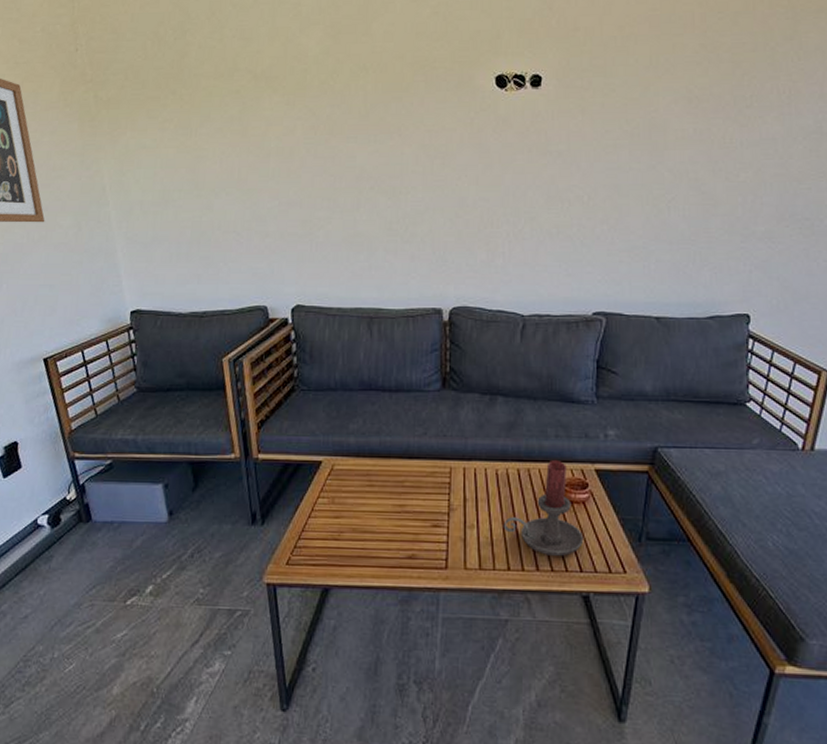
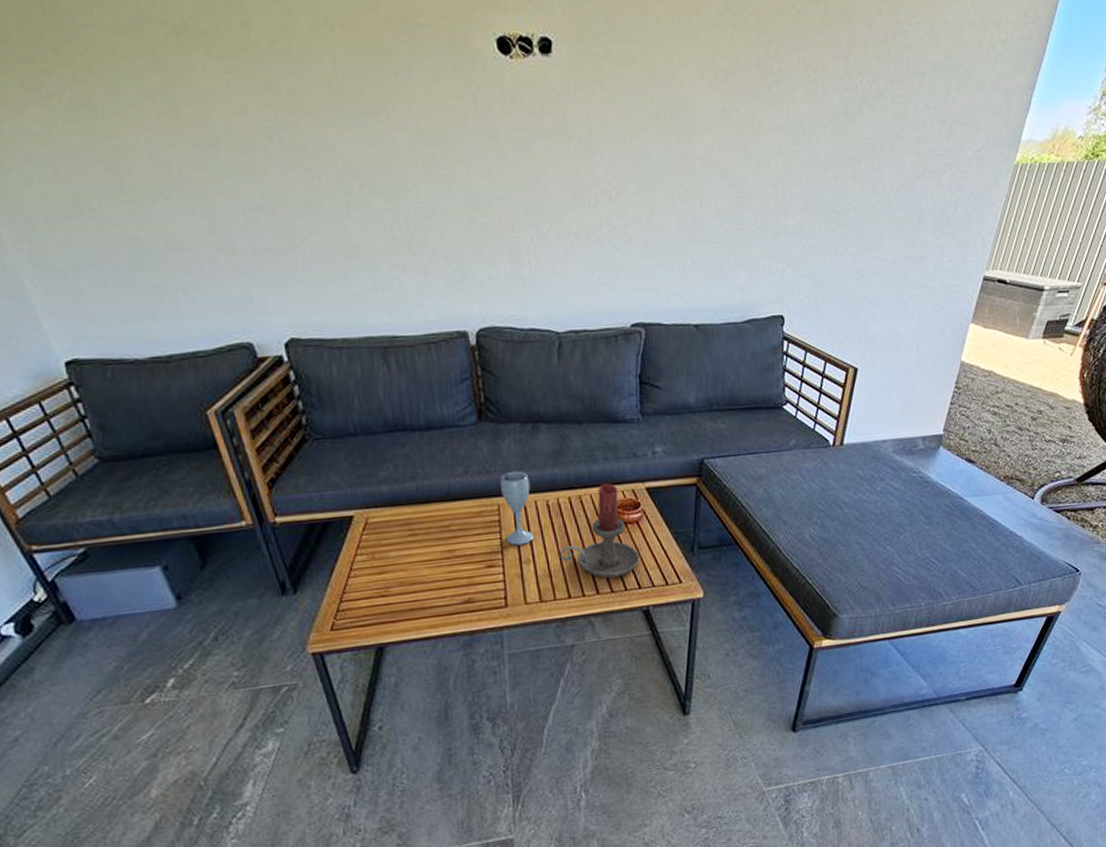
cup: none [454,437,482,510] -> present [500,470,534,546]

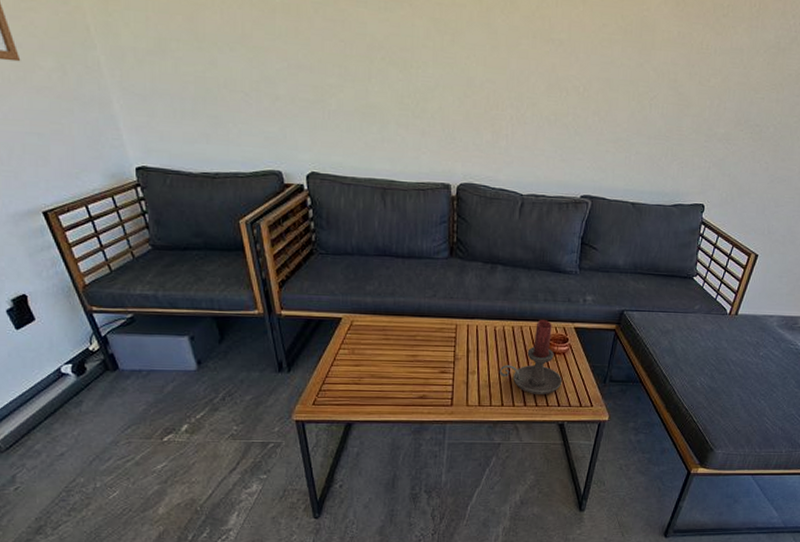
cup: present [500,470,534,546] -> none [459,299,483,359]

